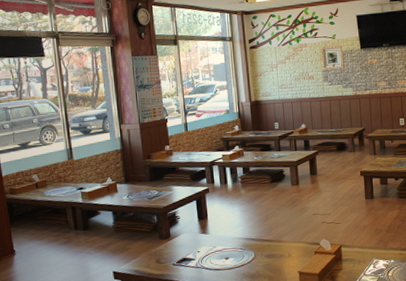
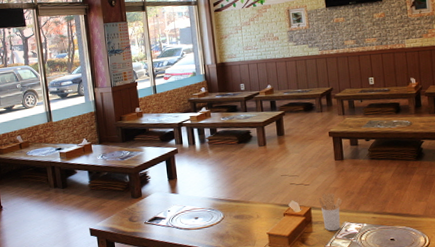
utensil holder: none [349,230,372,268] -> present [318,193,343,231]

